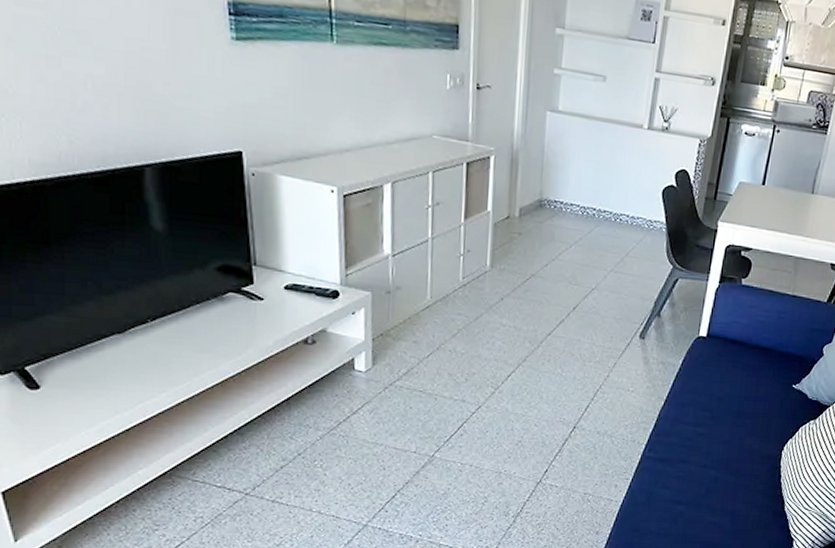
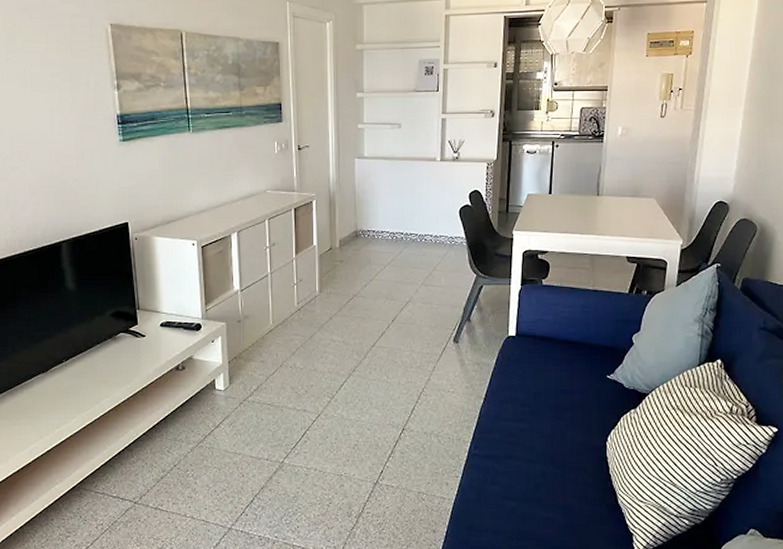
toaster: present [770,98,818,128] -> none [548,118,591,140]

